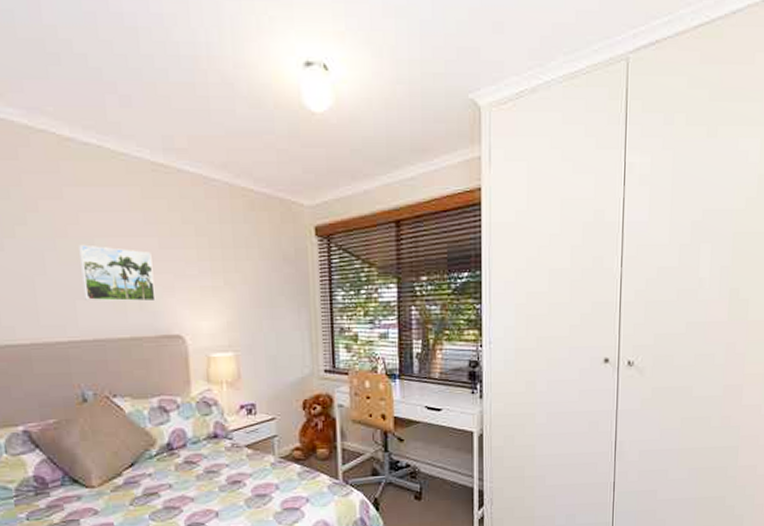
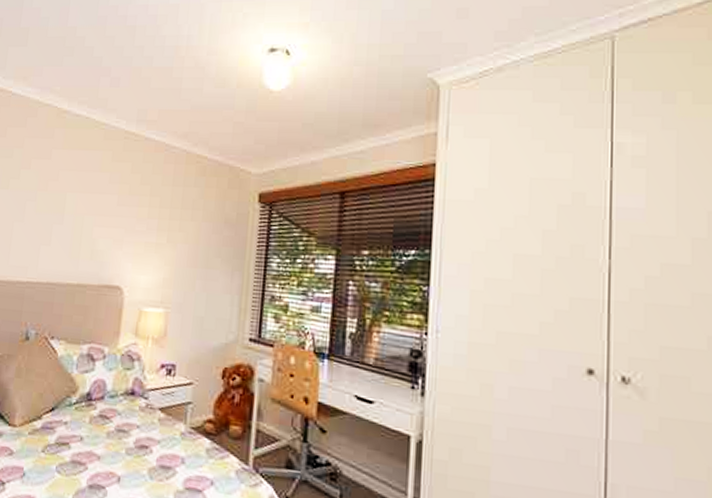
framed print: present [79,244,156,302] -> none [48,197,110,253]

